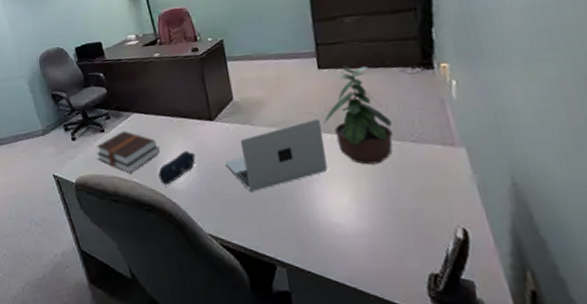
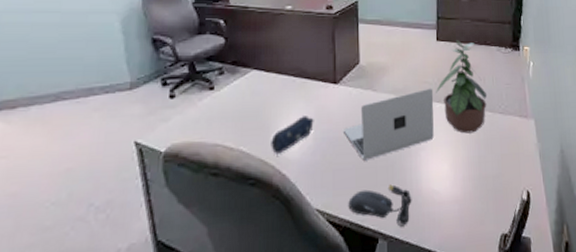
hardback book: present [96,131,160,172] -> none [199,89,276,139]
computer mouse: none [239,215,310,256] -> present [348,184,412,227]

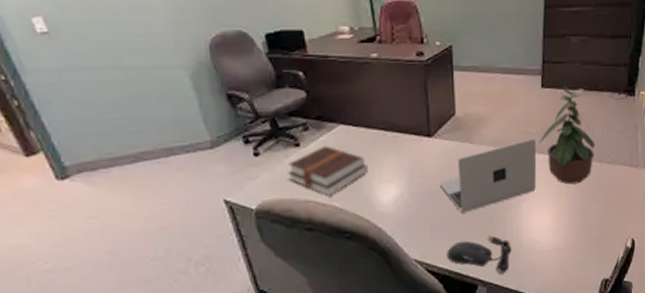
hardback book: none [199,89,276,139] -> present [287,145,368,195]
pencil case: present [271,116,314,154] -> none [364,170,408,209]

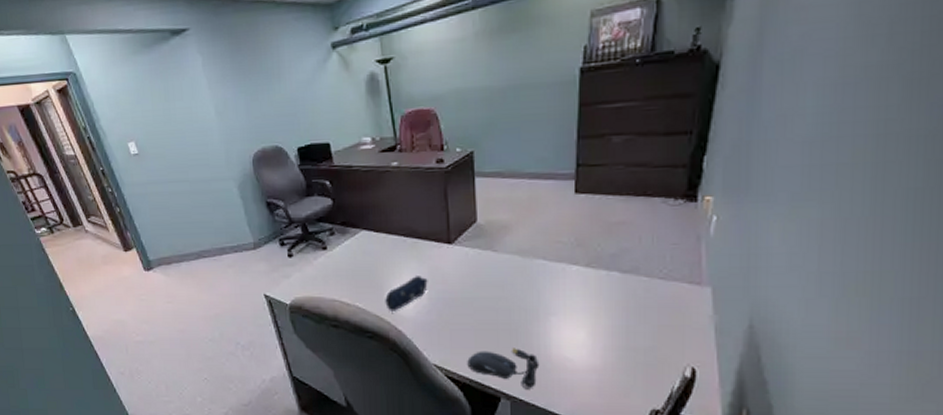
hardback book: present [287,145,368,195] -> none [315,249,389,296]
pencil case: none [364,170,408,209] -> present [385,276,428,311]
laptop: present [440,138,537,213] -> none [461,248,569,322]
potted plant: present [538,86,596,185] -> none [571,191,644,300]

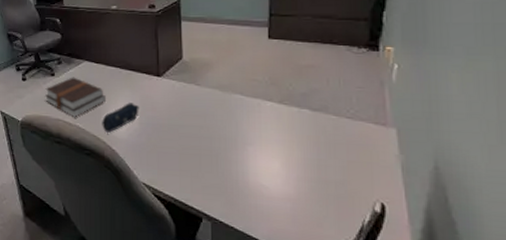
hardback book: none [315,249,389,296] -> present [44,77,106,117]
computer mouse: present [467,348,540,389] -> none [172,172,238,212]

